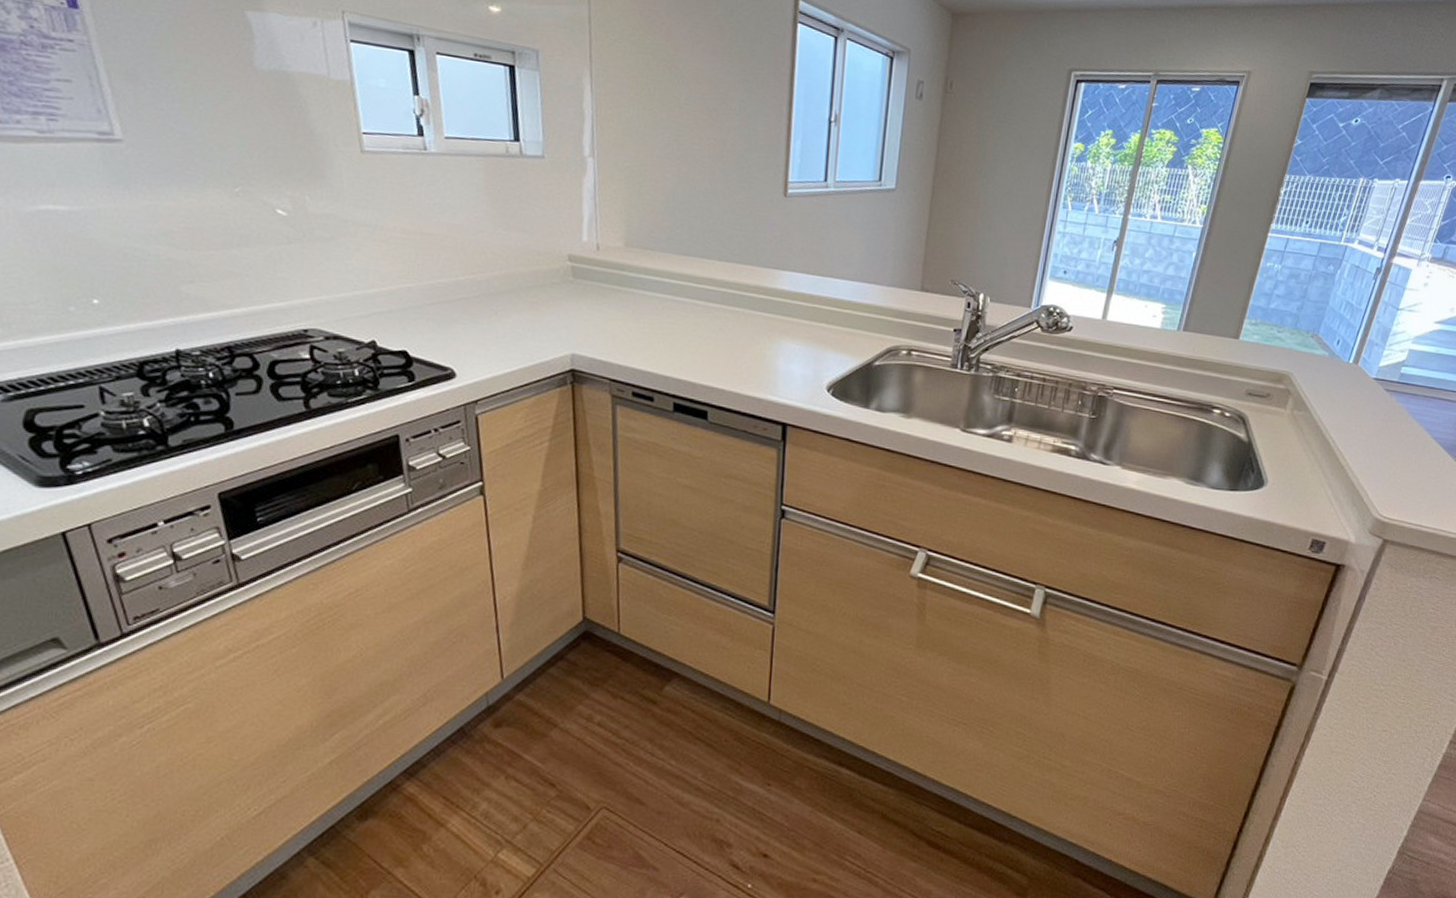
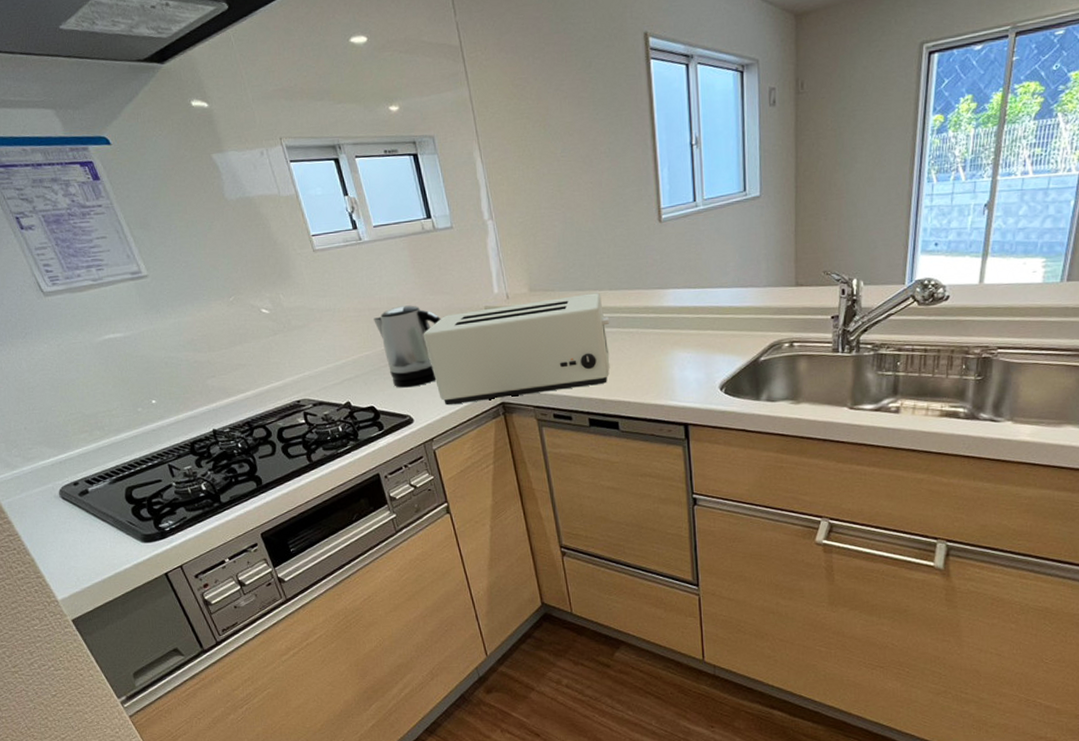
kettle: none [425,235,512,335] -> present [374,305,441,388]
toaster: none [485,256,715,366] -> present [423,293,610,406]

